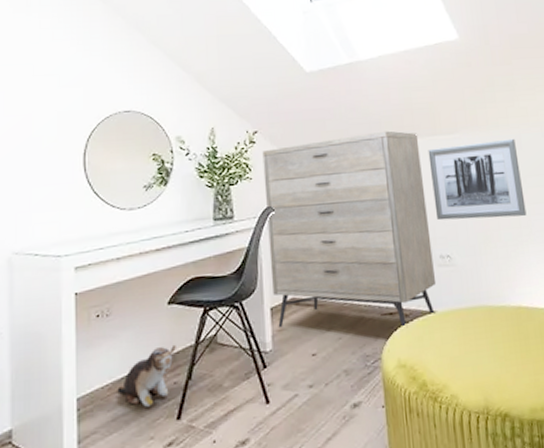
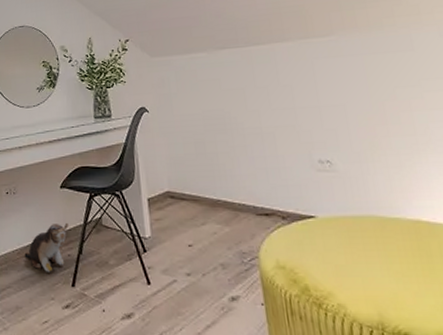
dresser: present [262,130,437,328] -> none [134,35,316,230]
wall art: present [428,138,527,221] -> none [300,39,423,125]

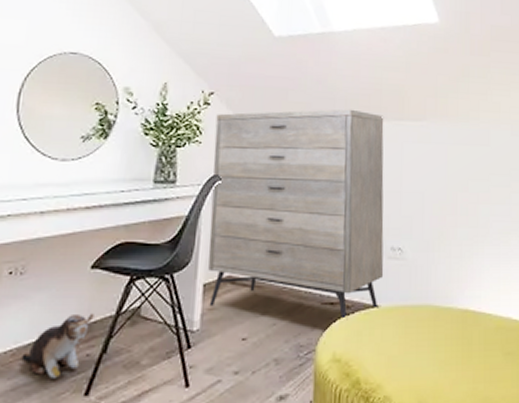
dresser: none [134,35,316,230] -> present [208,109,384,321]

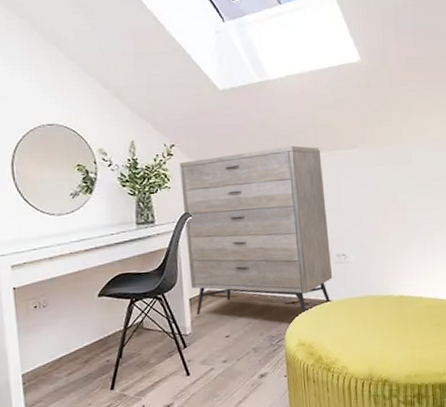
plush toy: present [21,313,94,380] -> none [57,329,107,381]

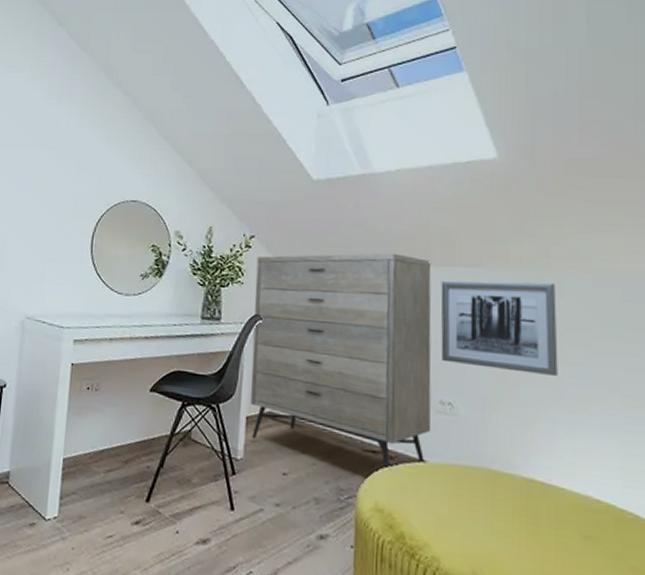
wall art: none [329,153,412,225] -> present [440,280,558,376]

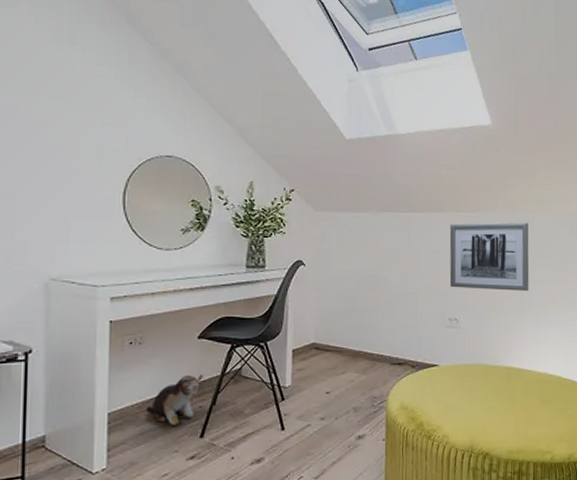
plush toy: none [97,430,153,484] -> present [146,374,203,426]
dresser: present [250,253,432,471] -> none [295,202,443,377]

